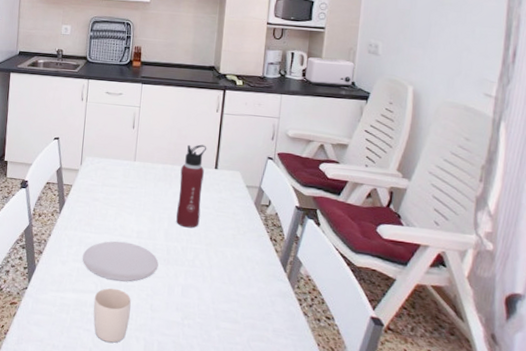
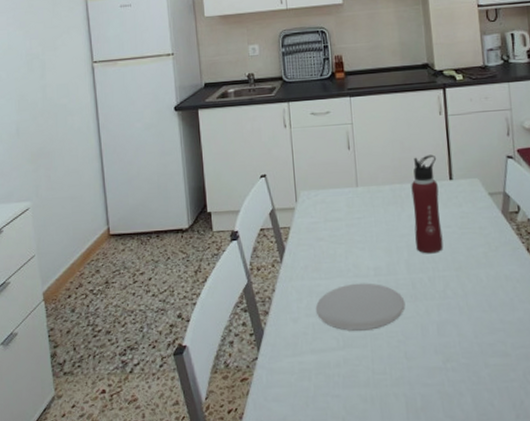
mug: present [93,288,131,343] -> none [337,340,383,406]

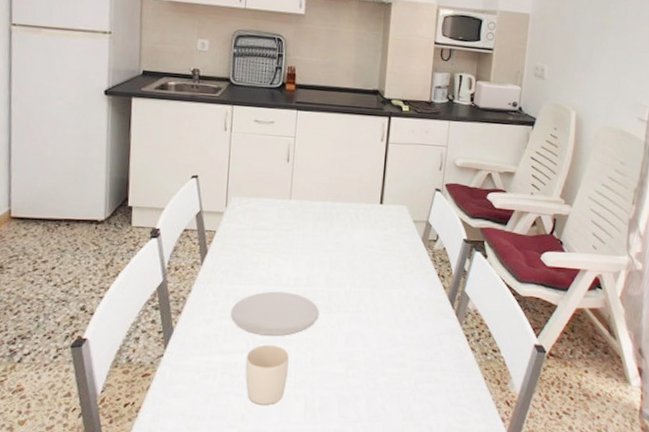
mug: none [337,340,383,406] -> present [245,344,289,405]
water bottle: present [411,154,443,254] -> none [338,178,372,271]

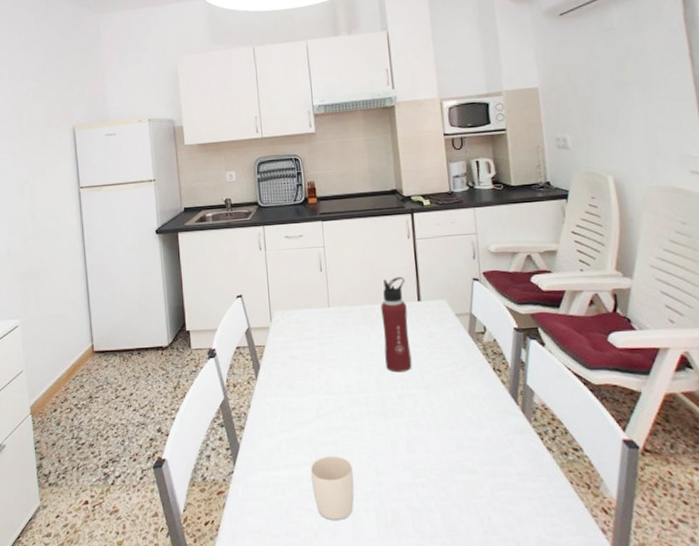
plate: present [230,291,319,337] -> none [289,400,376,448]
water bottle: none [338,178,372,271] -> present [381,276,412,373]
toaster: present [473,80,522,113] -> none [494,159,548,193]

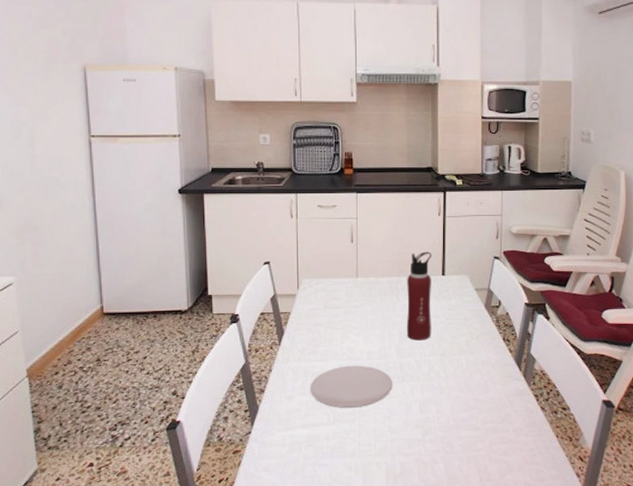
plate: none [289,400,376,448] -> present [309,365,393,409]
mug: present [310,455,355,520] -> none [327,416,368,474]

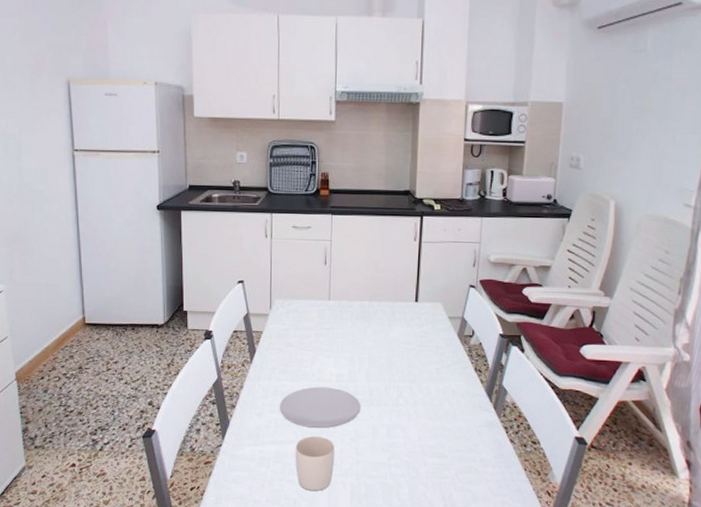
mug: none [327,416,368,474] -> present [295,436,335,491]
water bottle: present [407,251,432,341] -> none [377,277,406,366]
toaster: none [524,150,570,179] -> present [506,175,556,206]

